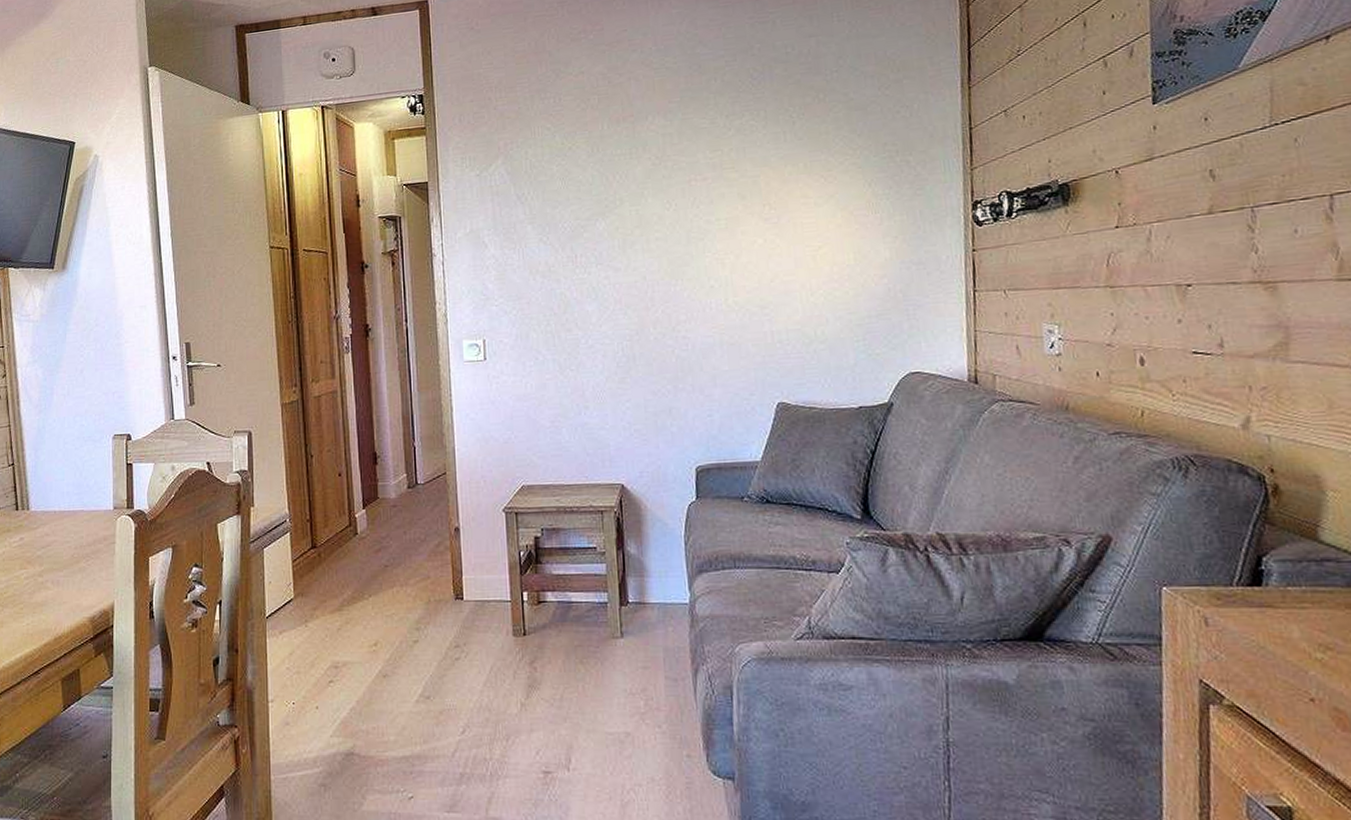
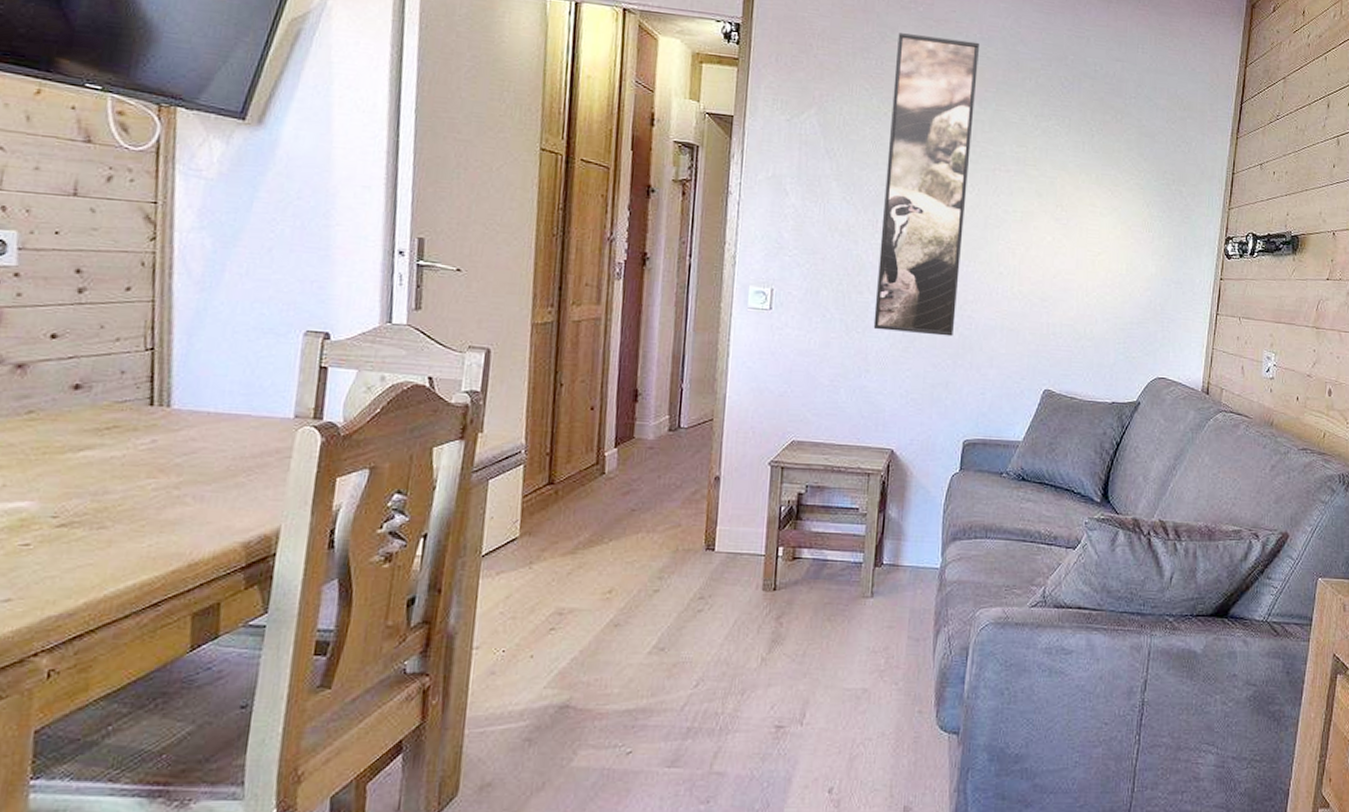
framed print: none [572,55,670,365] -> present [873,33,979,337]

